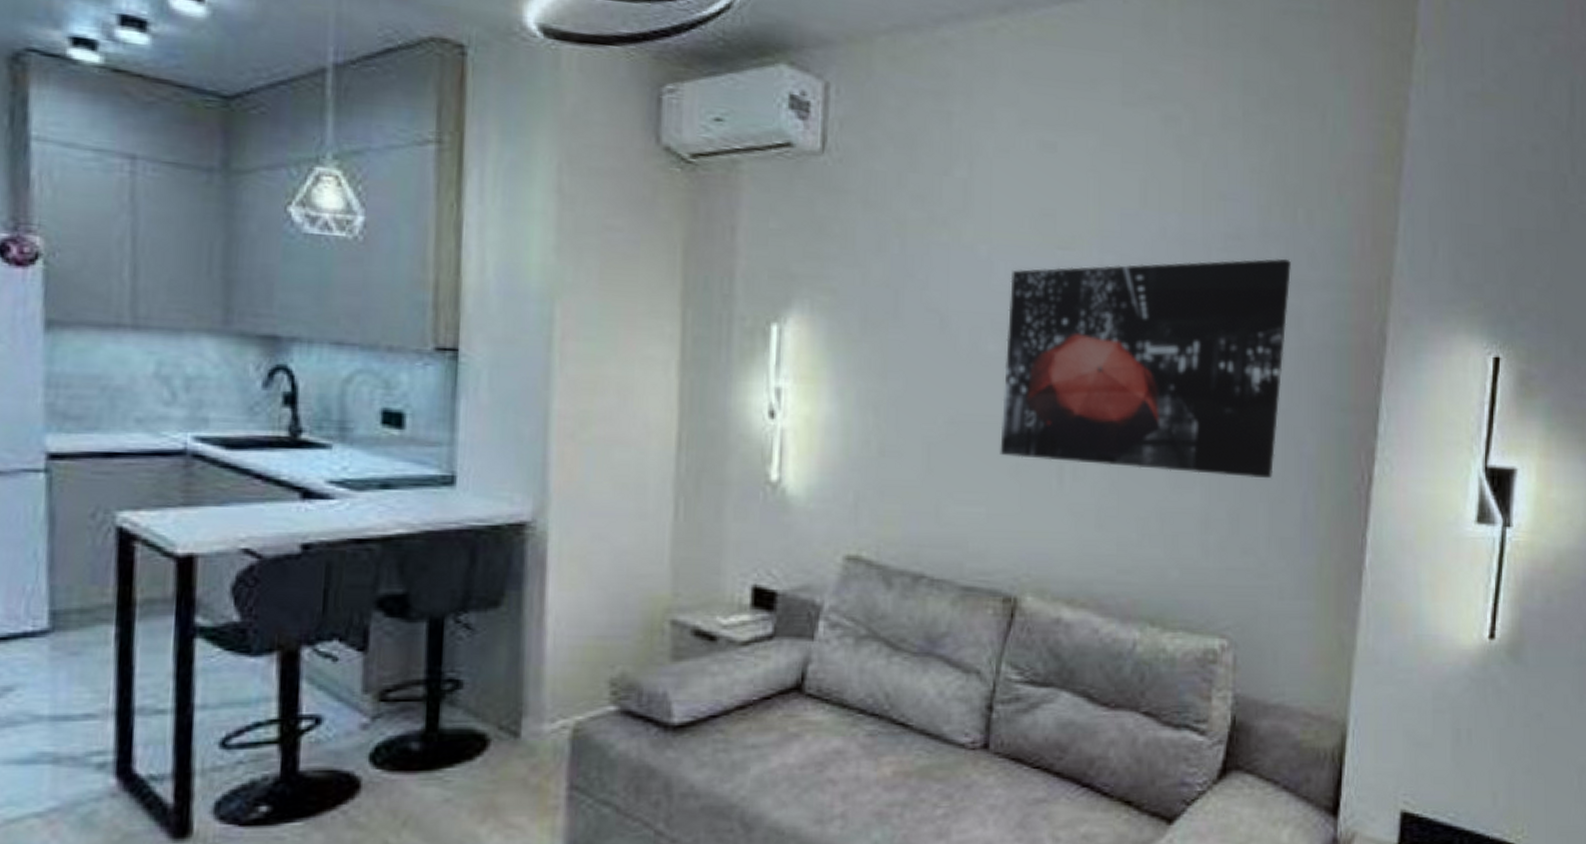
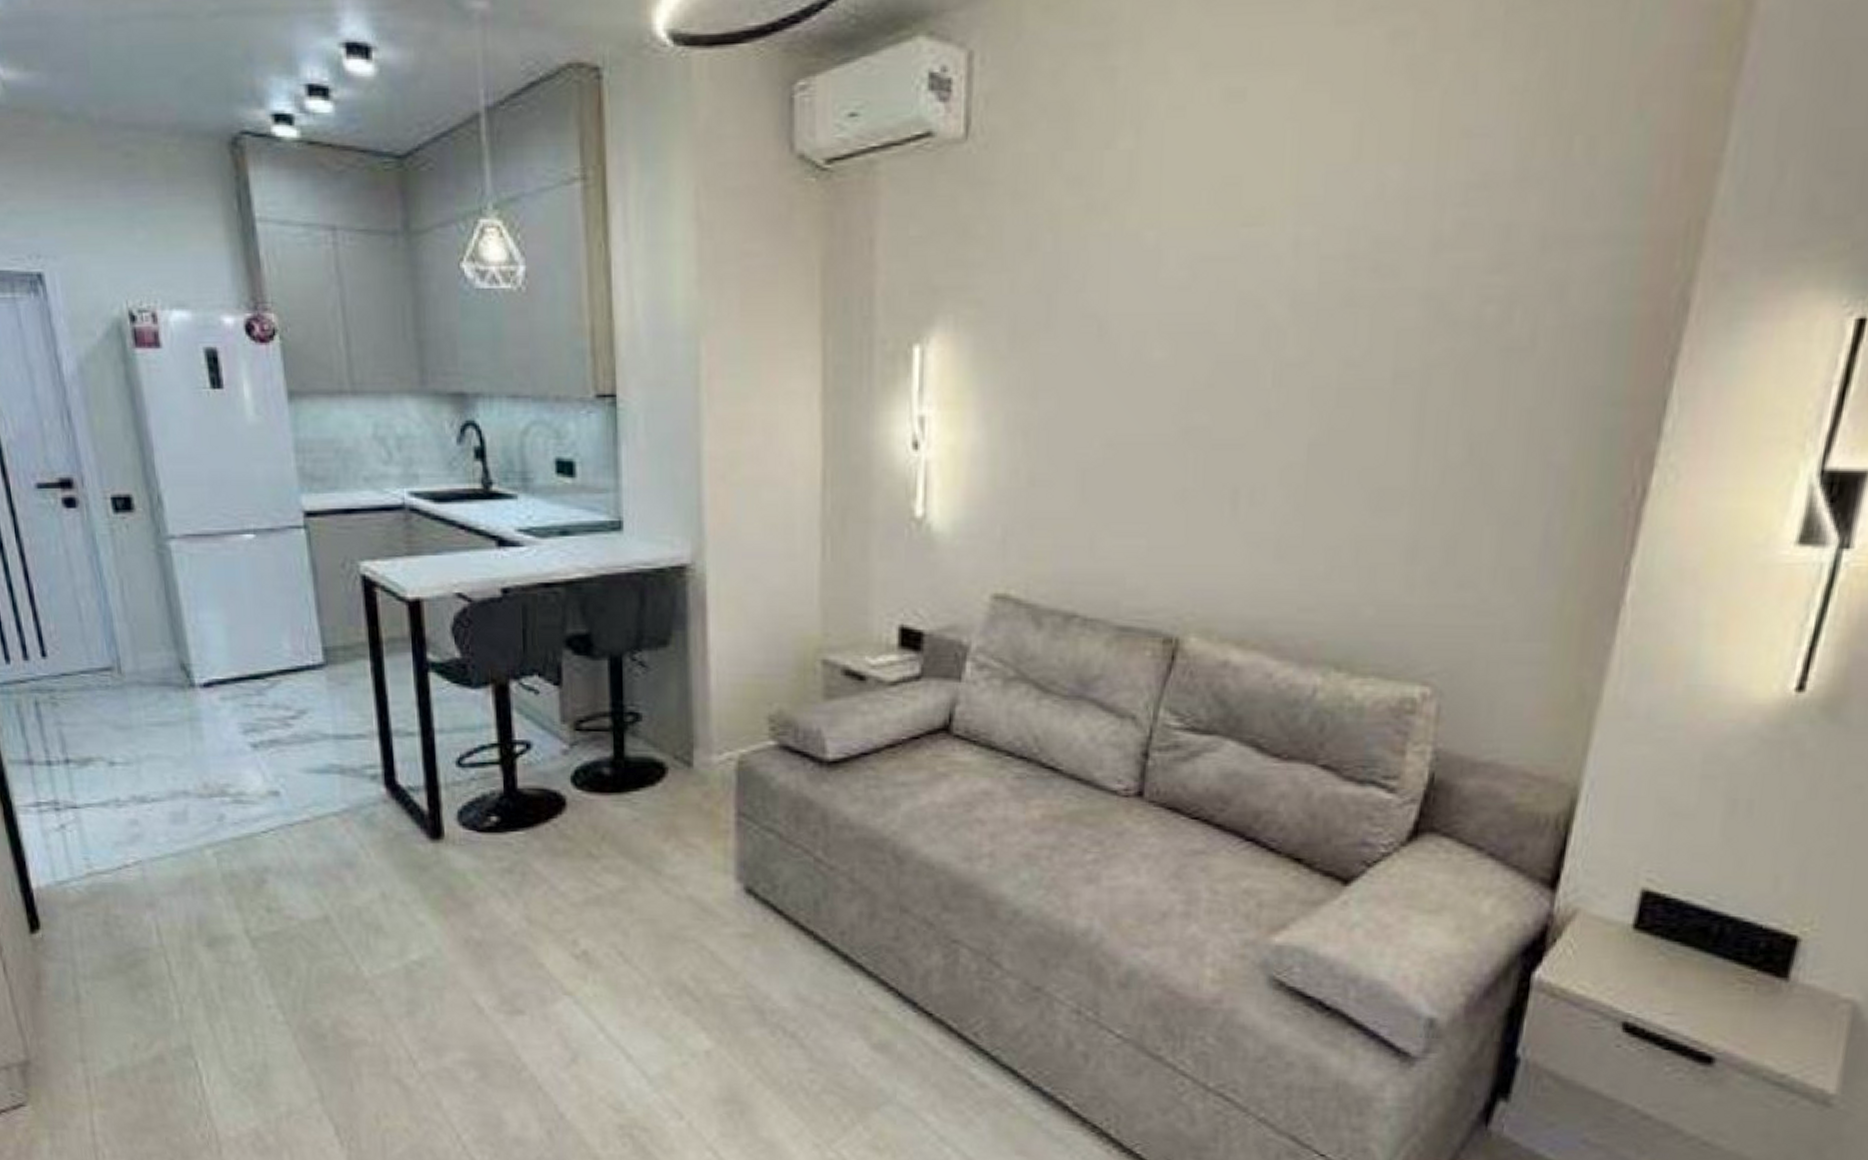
wall art: present [1000,258,1291,479] -> none [1164,208,1558,497]

